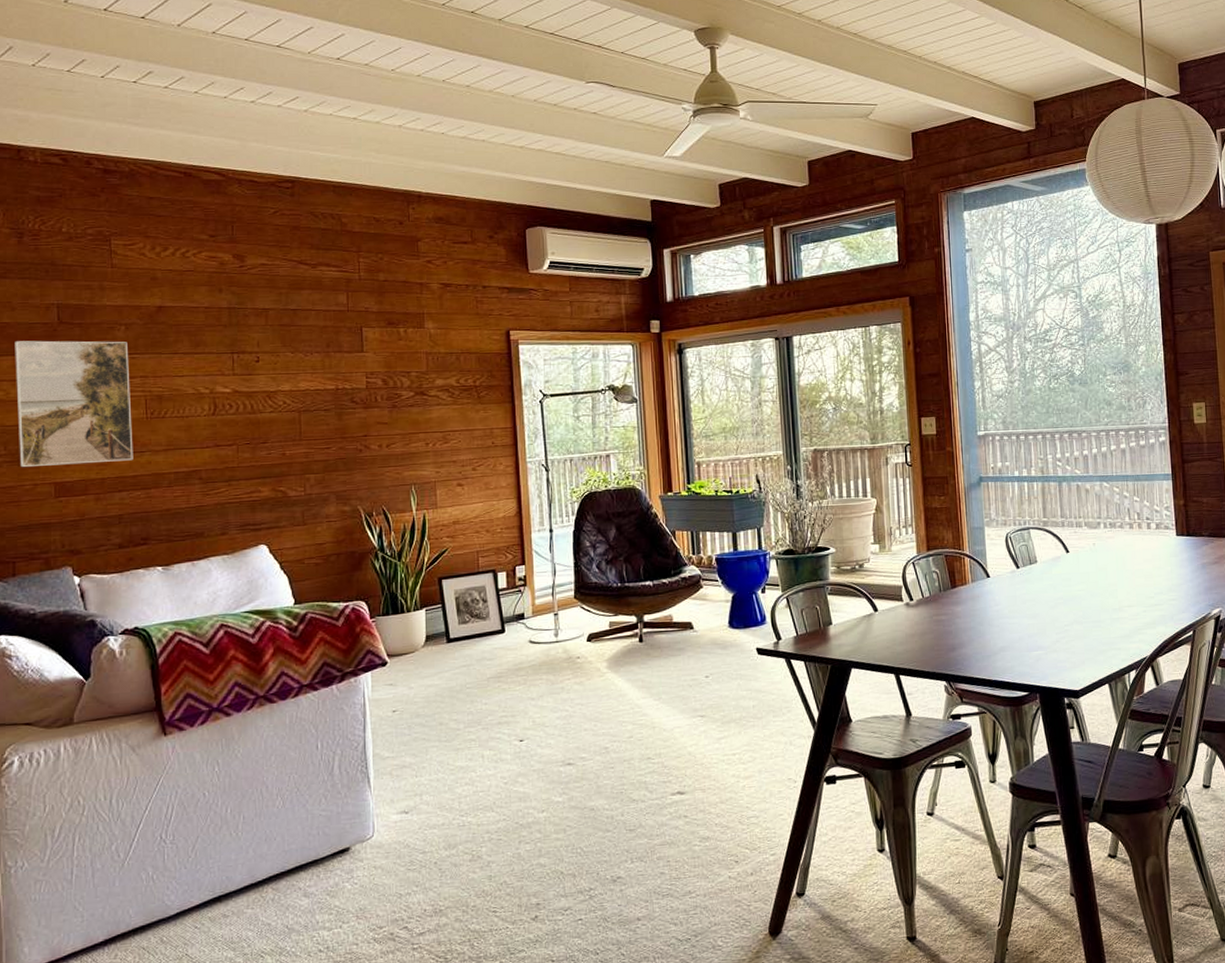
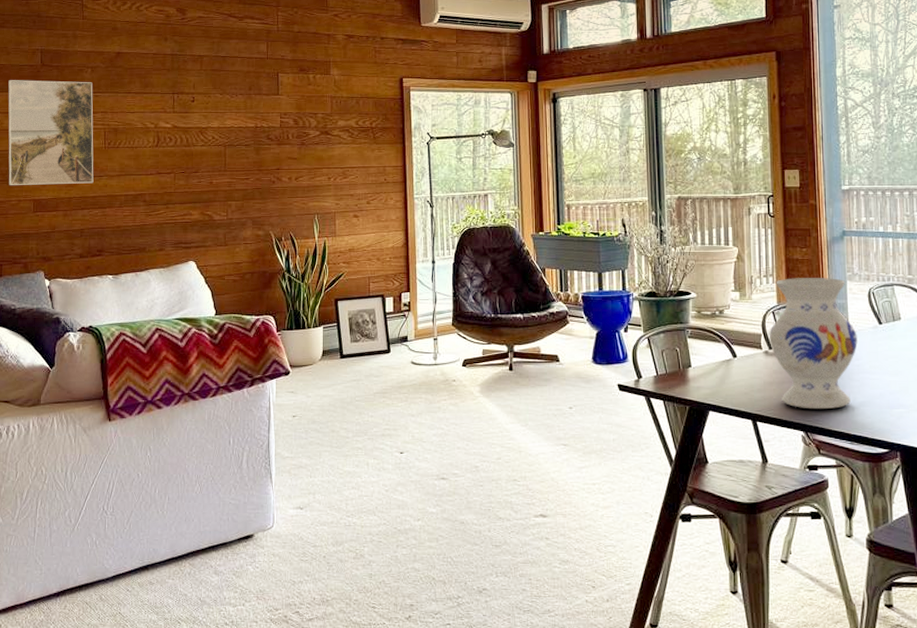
vase: none [910,525,996,659] -> present [769,278,858,410]

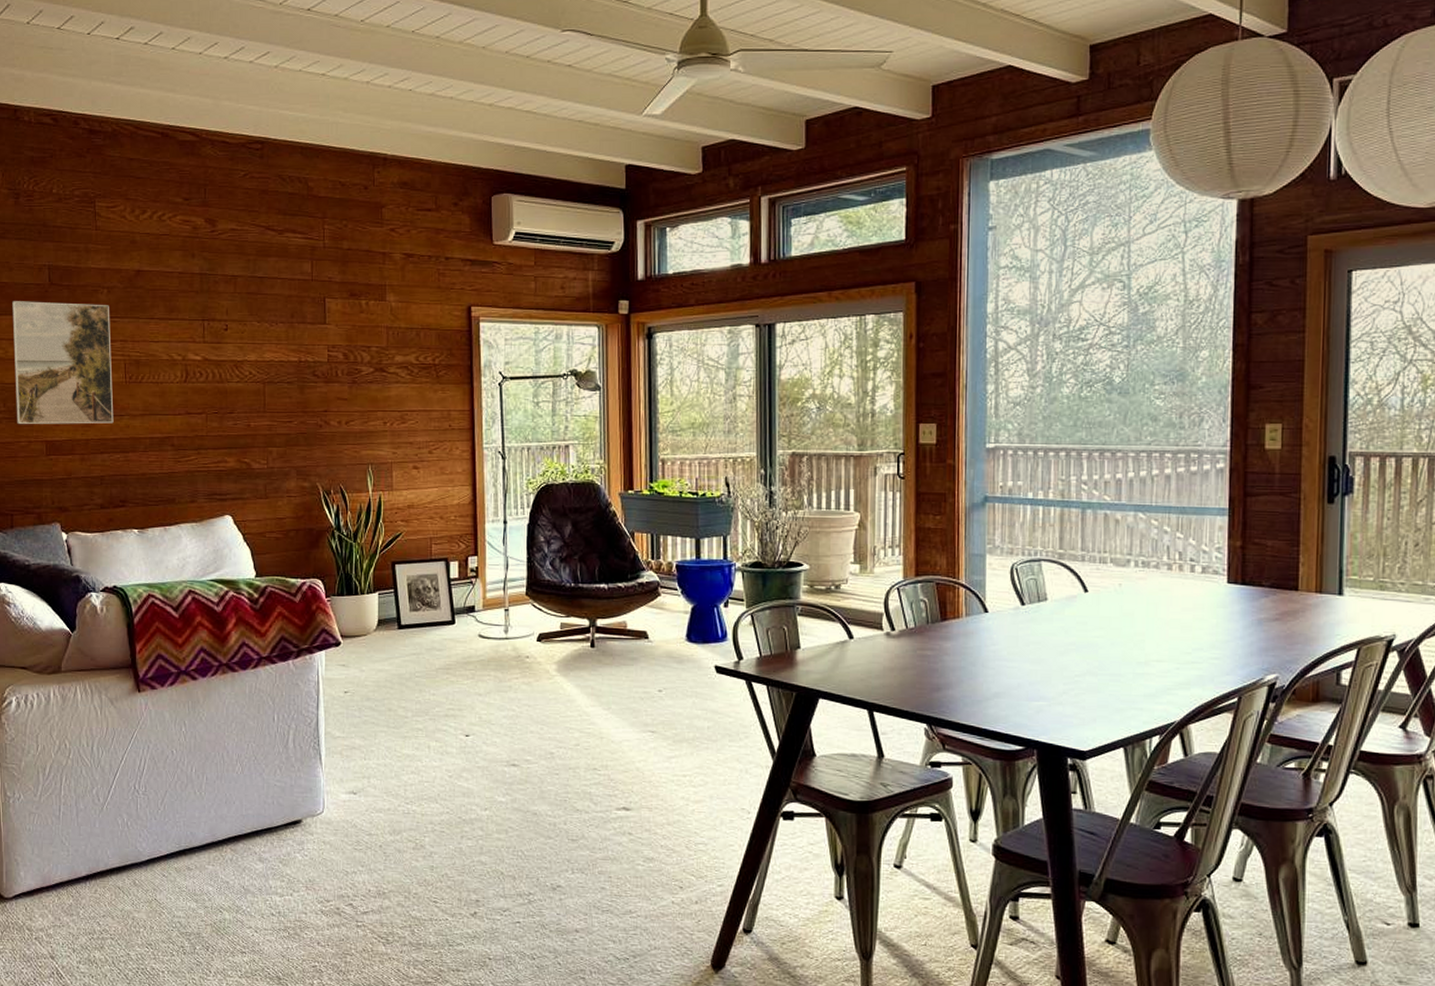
vase: present [769,278,858,410] -> none [892,549,995,700]

